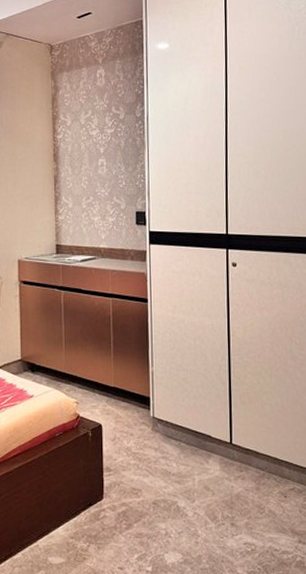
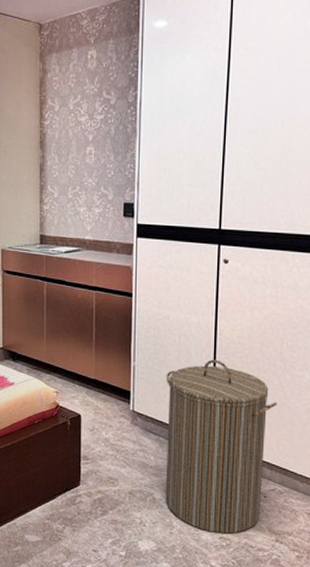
laundry hamper: none [184,360,291,538] -> present [165,359,278,534]

